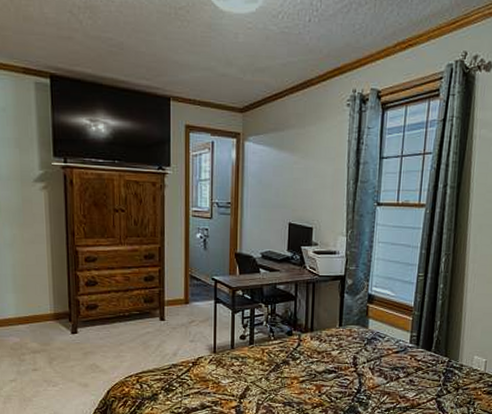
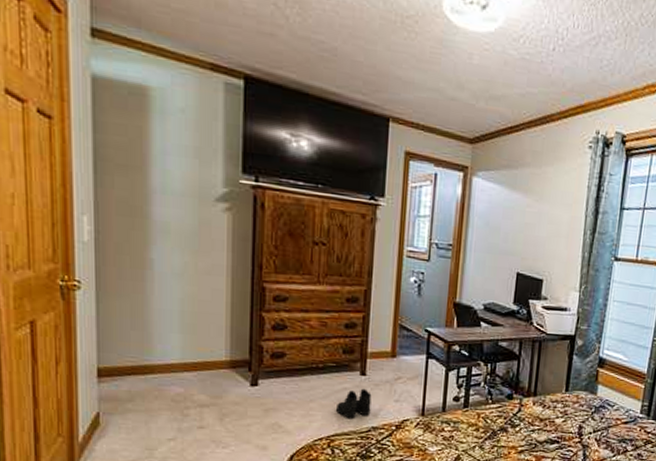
boots: none [142,332,170,358] -> present [336,388,372,418]

